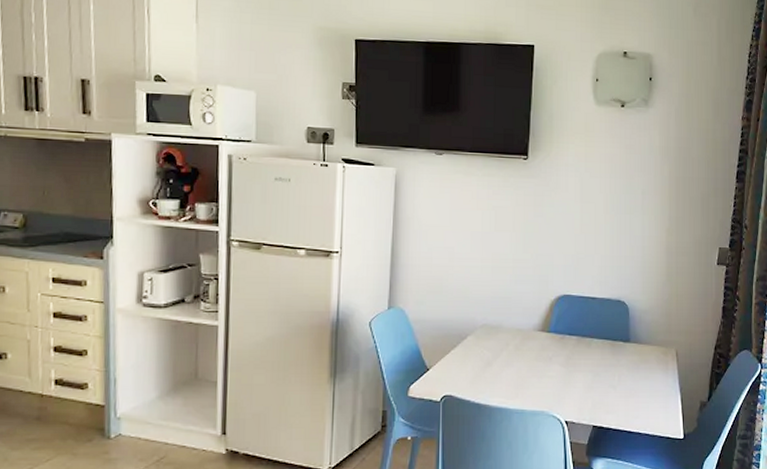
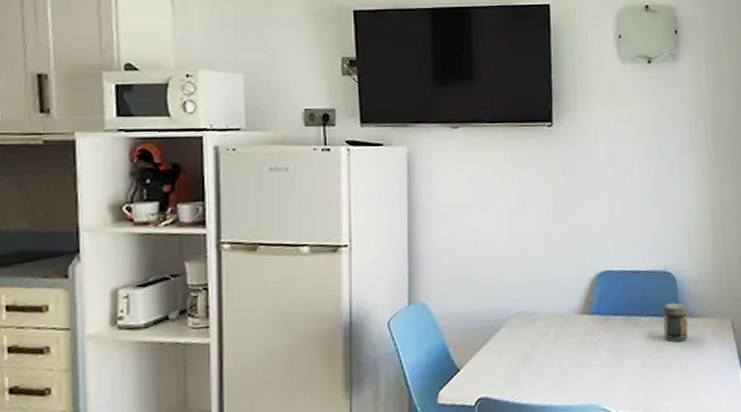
jar: none [613,329,637,364] -> present [663,302,689,343]

